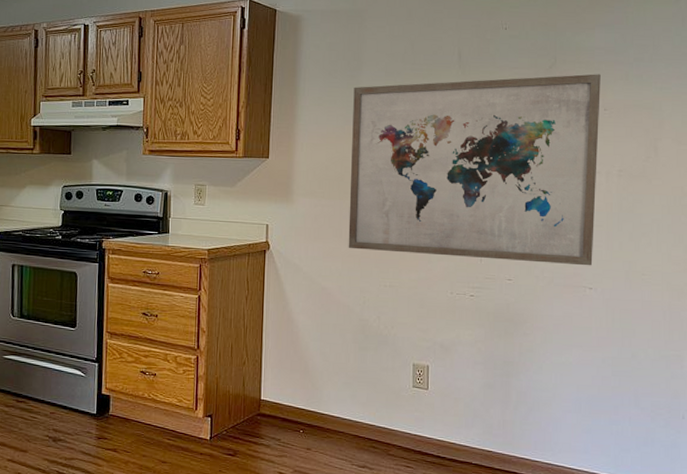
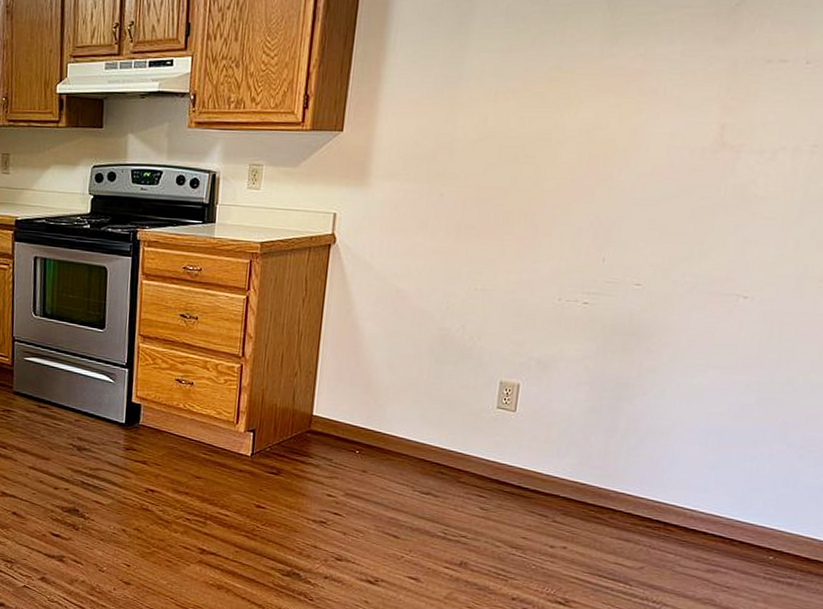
wall art: present [348,74,601,266] -> none [433,12,810,270]

